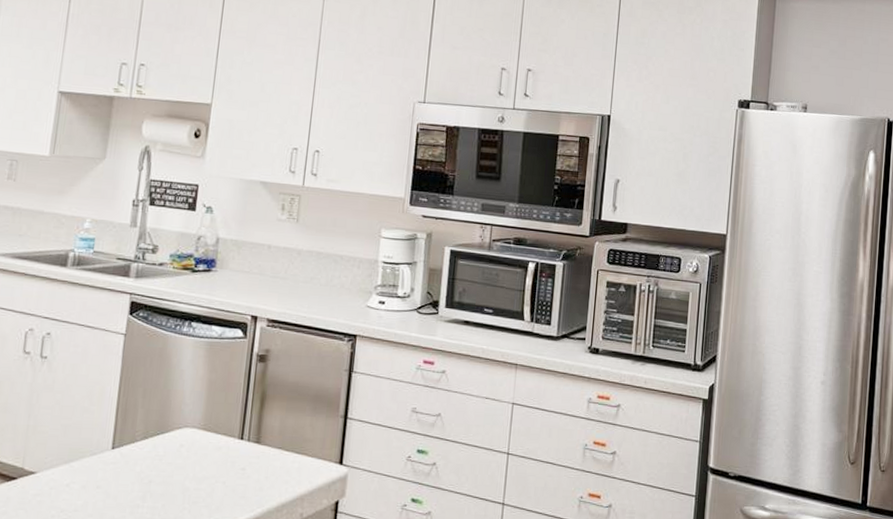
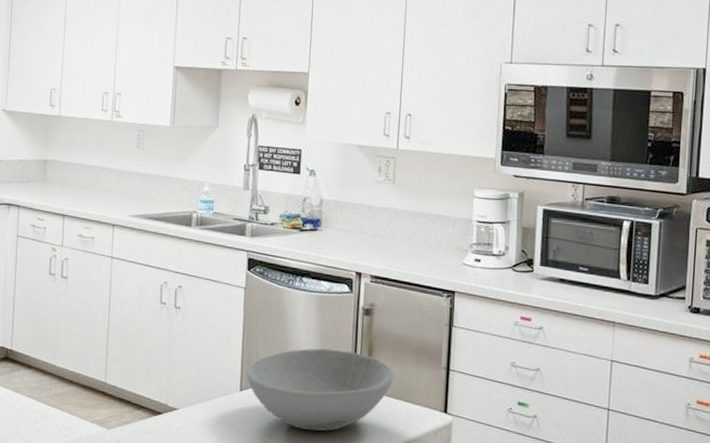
bowl: none [121,399,287,491] -> present [247,348,393,432]

